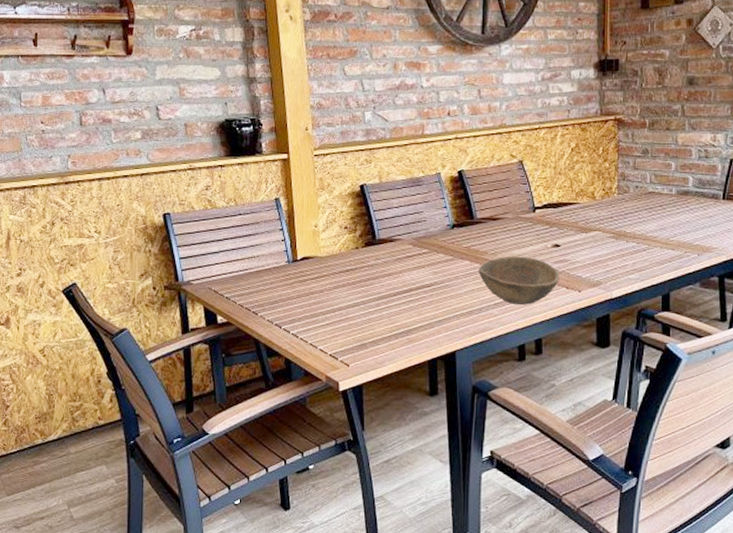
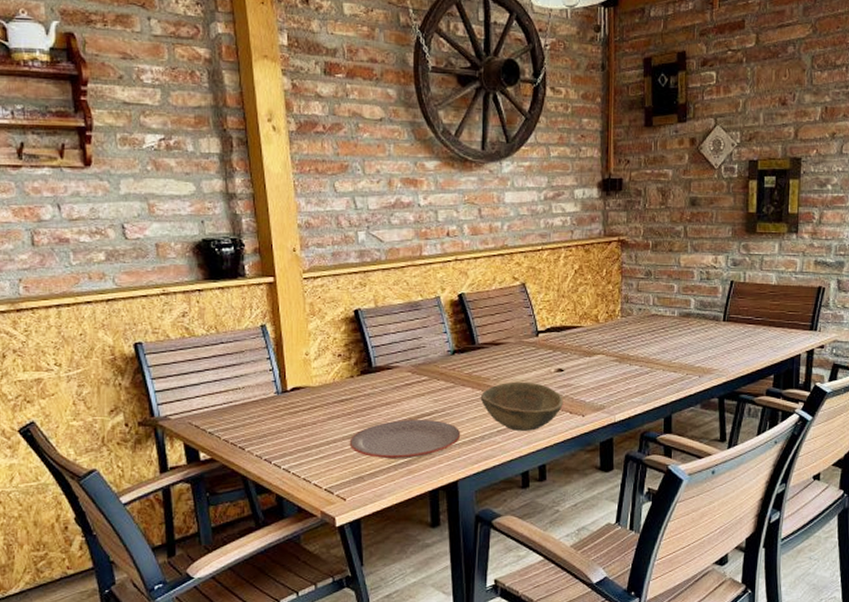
plate: none [353,290,459,329] -> present [349,419,461,459]

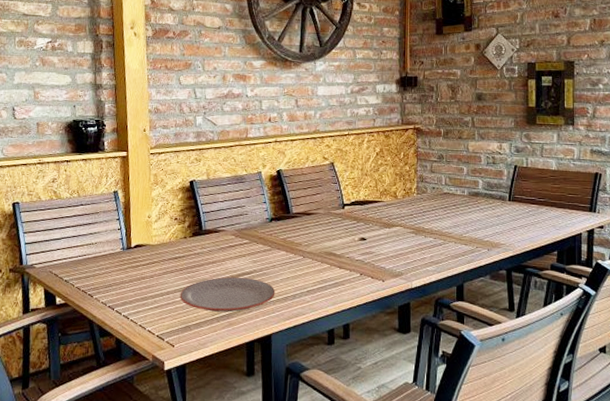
bowl: present [480,383,563,432] -> none [293,248,366,293]

